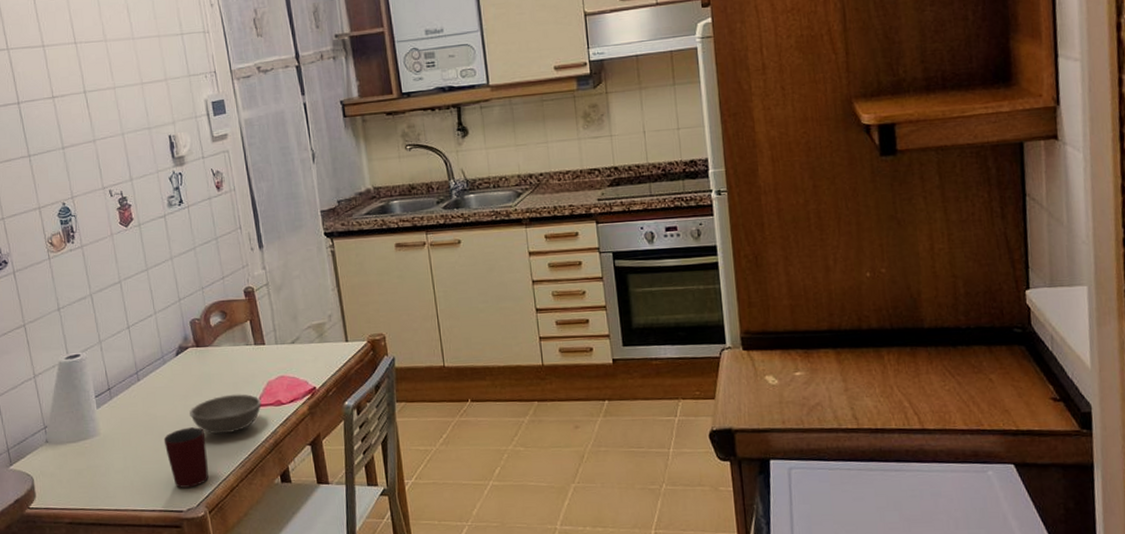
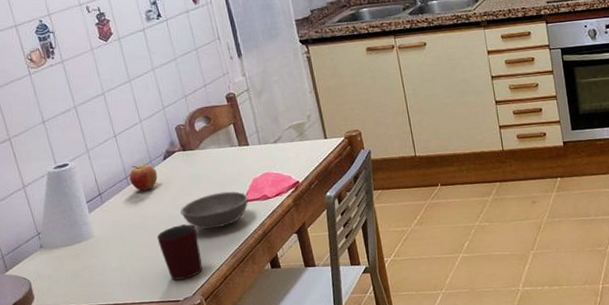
fruit: none [140,360,168,388] -> present [129,164,158,191]

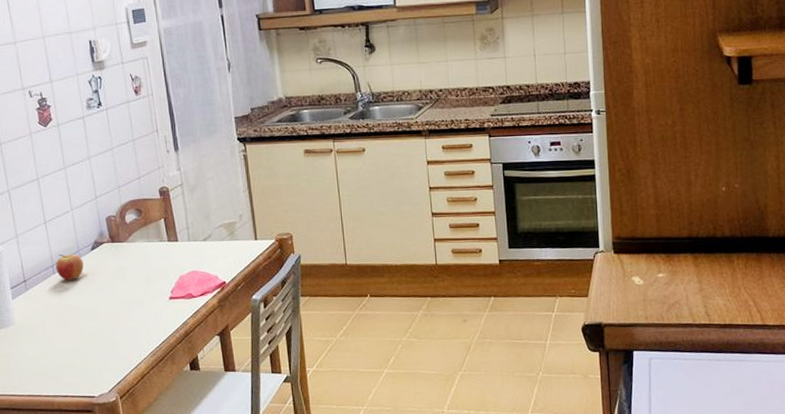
mug: present [157,224,203,280] -> none [77,318,121,375]
soup bowl: present [180,191,249,230] -> none [103,287,173,325]

